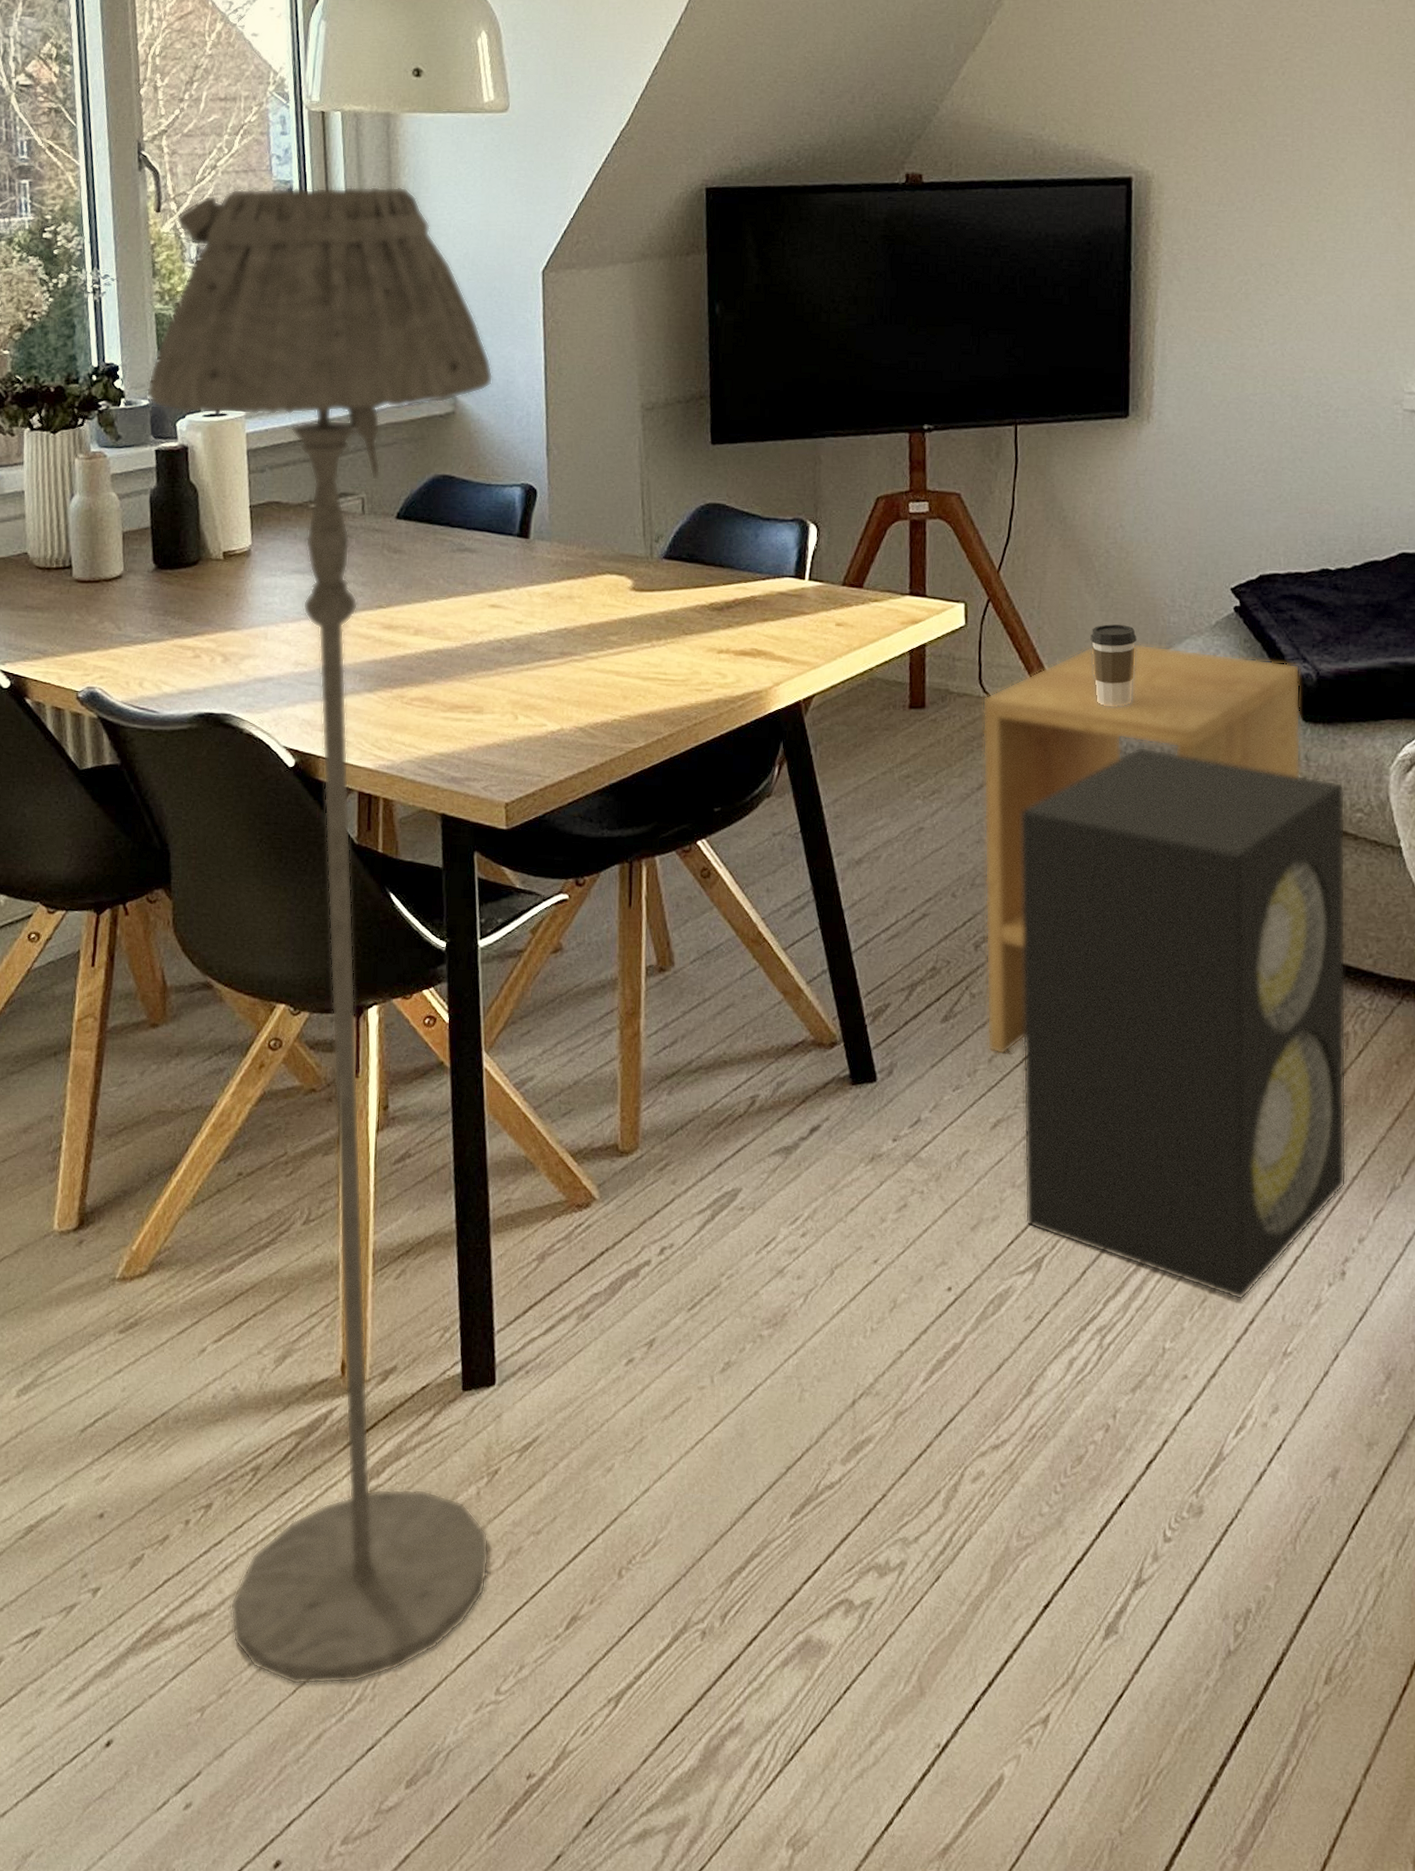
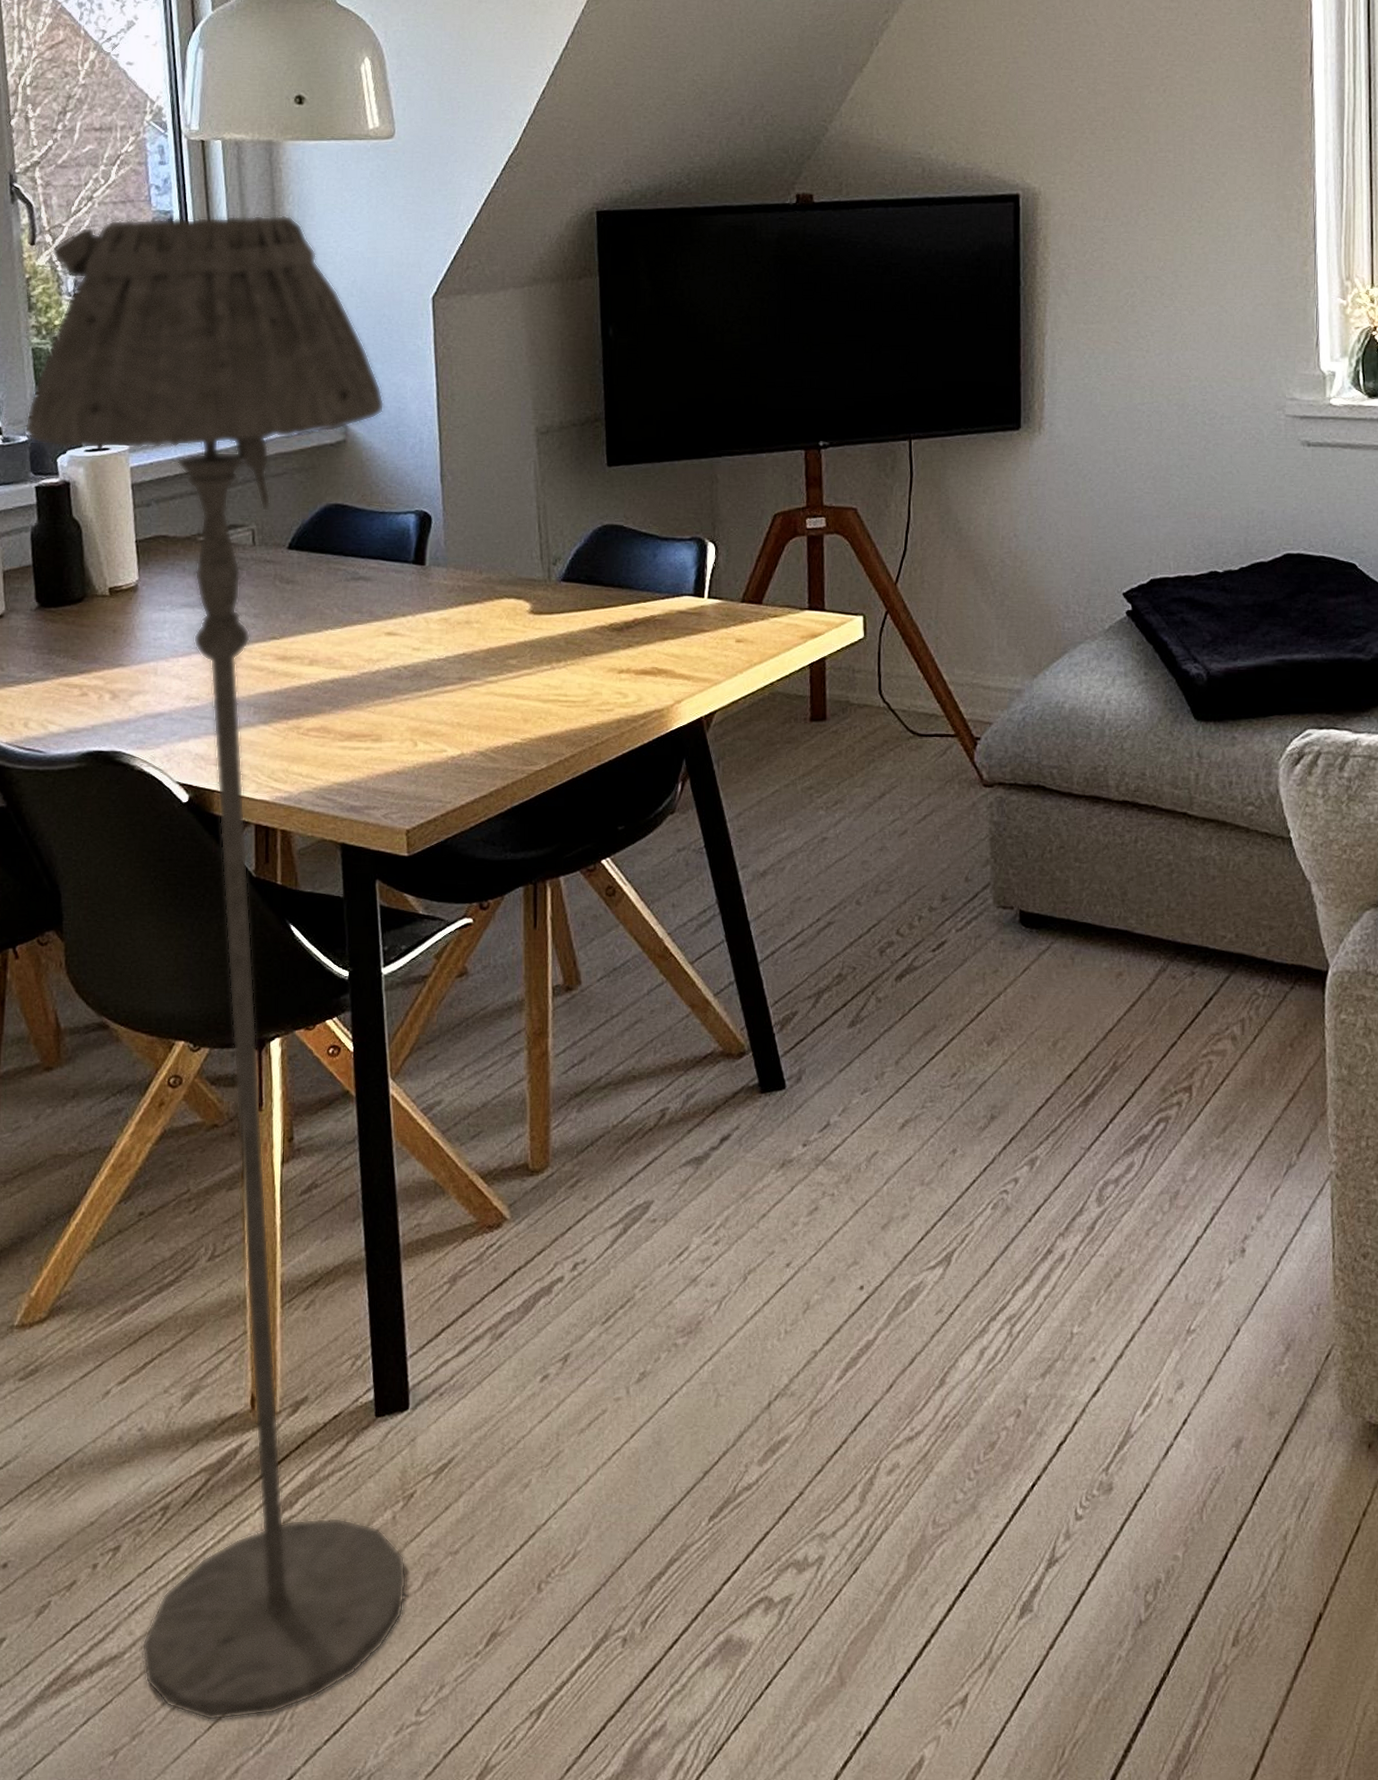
side table: present [982,643,1301,1055] -> none [882,649,1194,1057]
speaker: present [1021,746,1347,1301] -> none [922,750,1245,1283]
coffee cup: present [1090,624,1138,707] -> none [987,632,1034,712]

